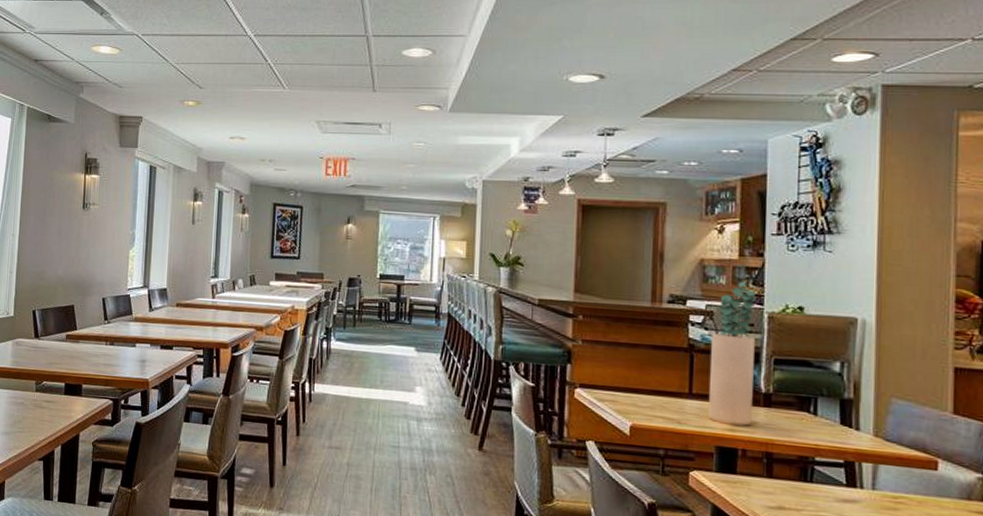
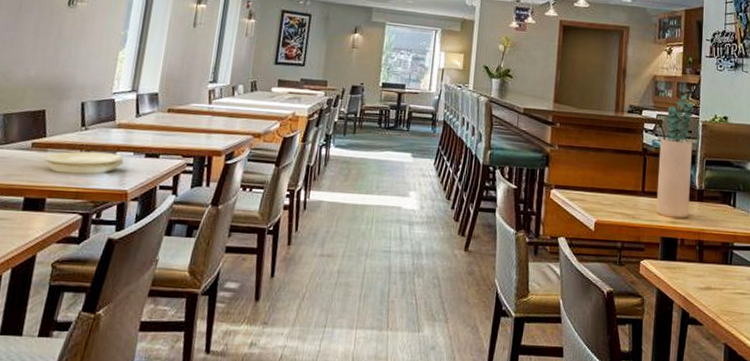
plate: none [76,342,143,364] -> present [43,151,125,174]

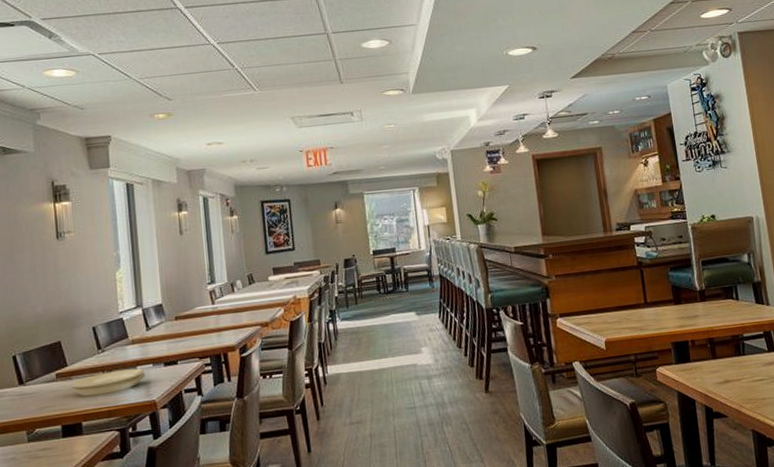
vase: present [655,90,694,219] -> none [652,197,694,323]

